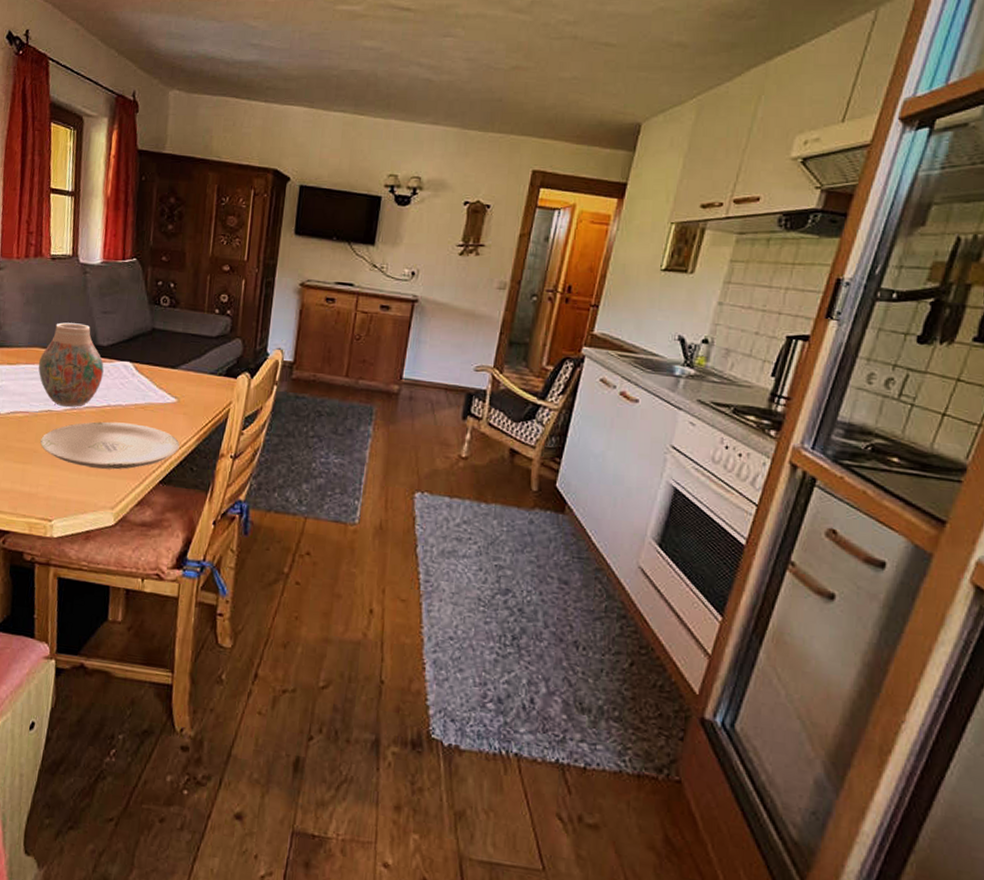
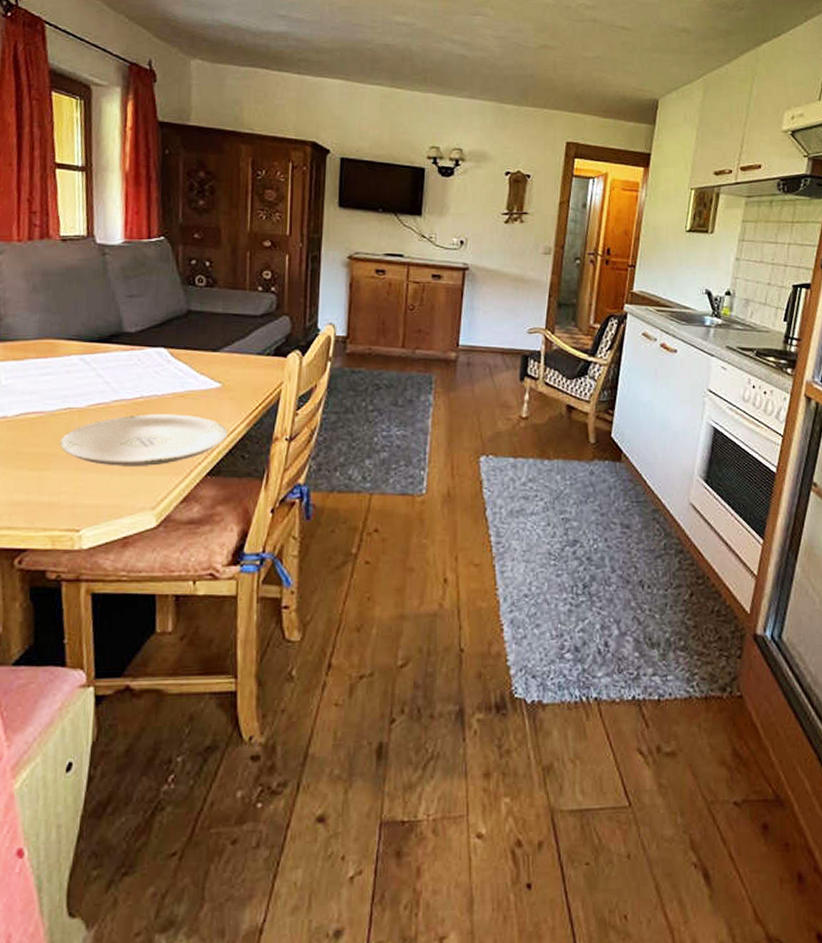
vase: present [38,322,104,407] -> none [52,309,133,402]

